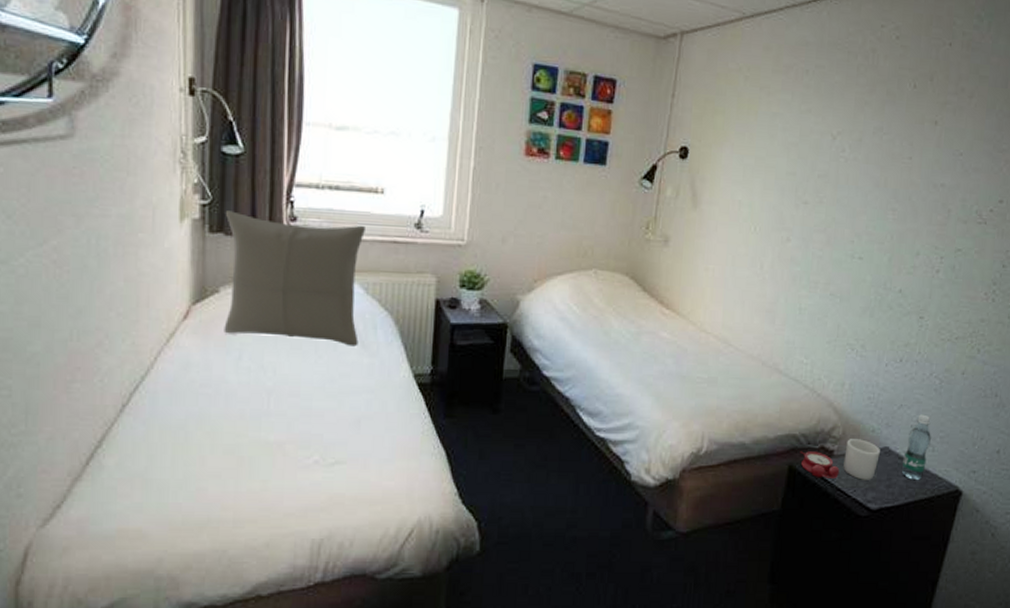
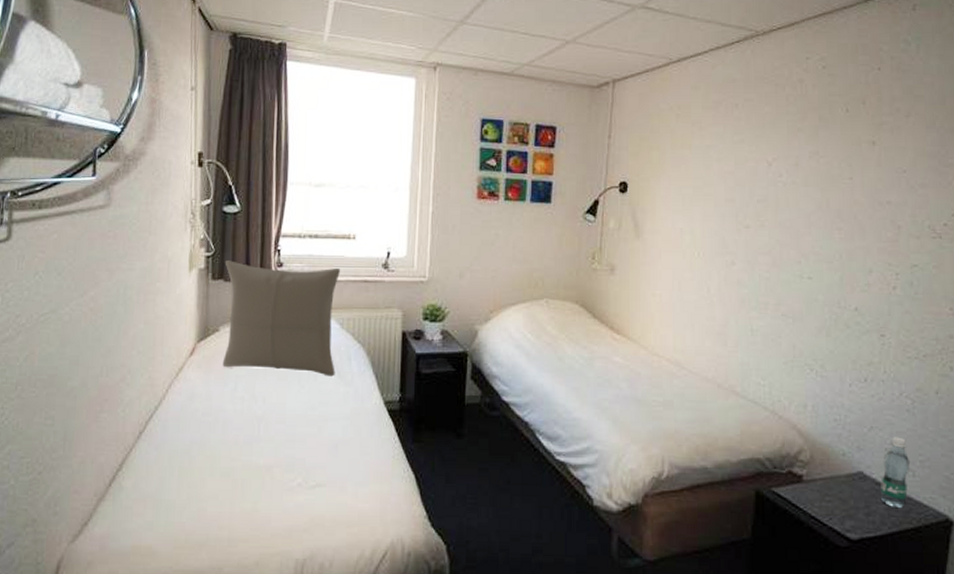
alarm clock: present [800,451,840,478] -> none [766,476,811,505]
mug: present [843,438,880,480] -> none [815,462,854,508]

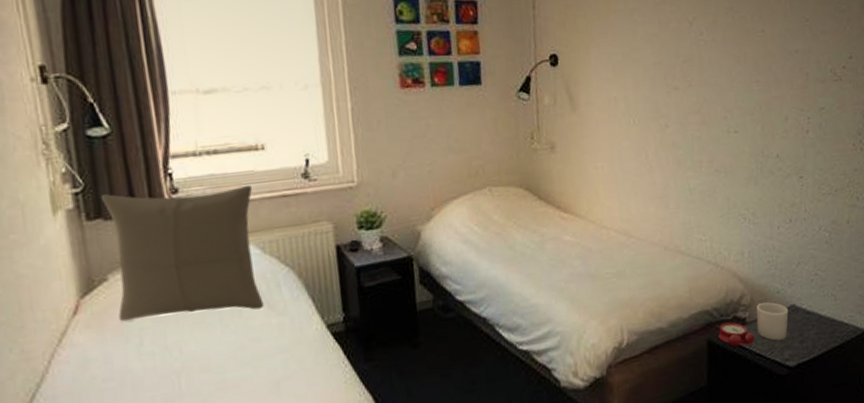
alarm clock: none [766,476,811,505] -> present [715,322,755,348]
mug: none [815,462,854,508] -> present [756,302,789,341]
bottle: present [880,436,911,509] -> none [810,267,832,332]

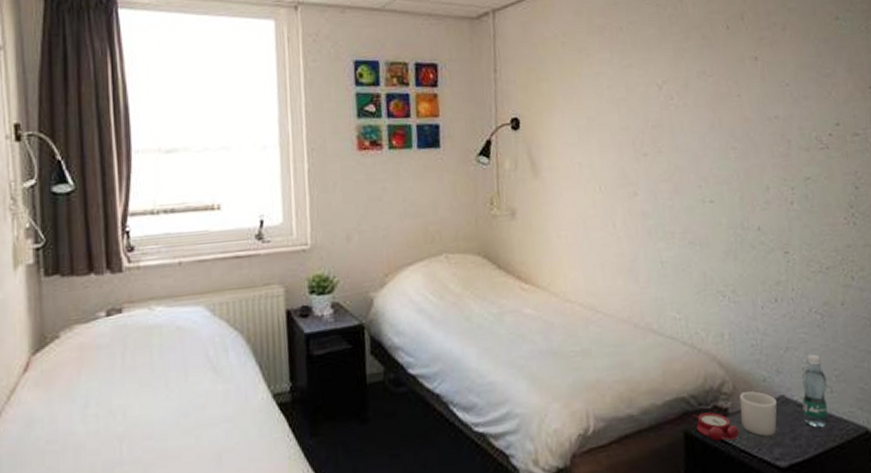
pillow: present [100,184,264,322] -> none [59,244,211,382]
bottle: none [810,267,832,332] -> present [802,354,828,429]

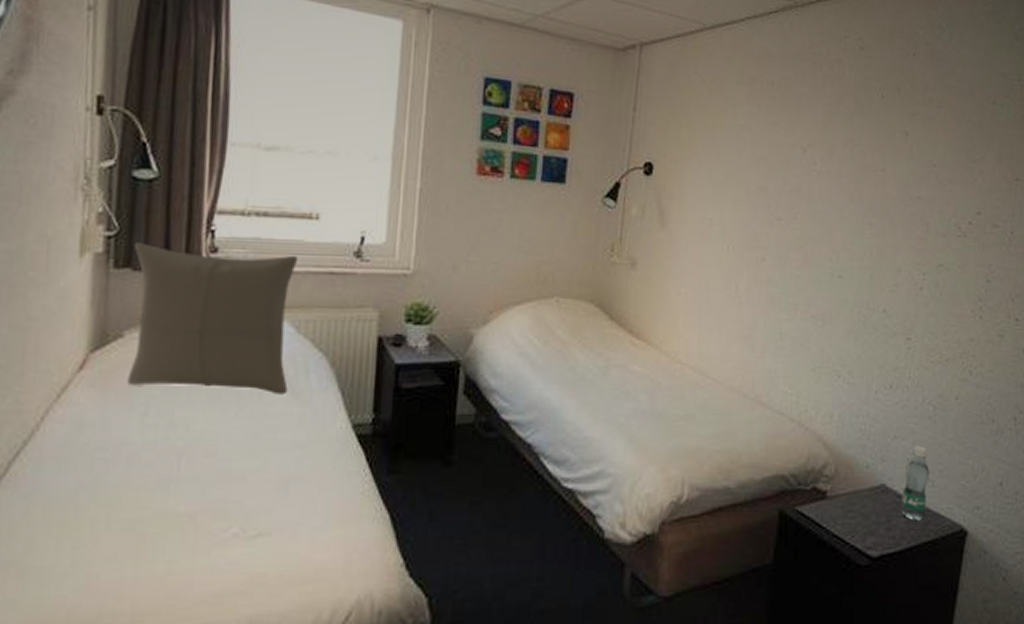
pillow: none [59,244,211,382] -> present [127,243,297,395]
alarm clock: present [692,412,739,442] -> none [790,493,834,524]
mug: present [739,391,778,437] -> none [839,475,876,524]

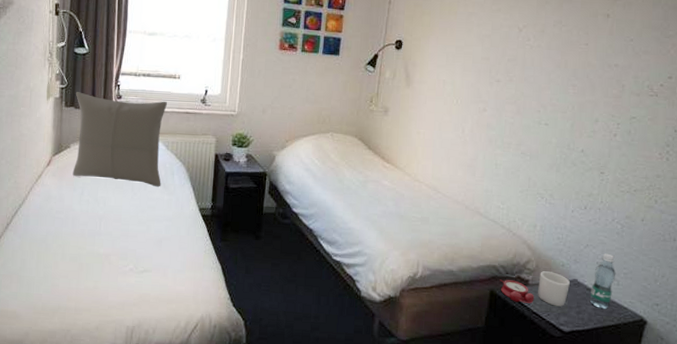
alarm clock: none [790,493,834,524] -> present [499,279,534,303]
mug: none [839,475,876,524] -> present [538,270,570,307]

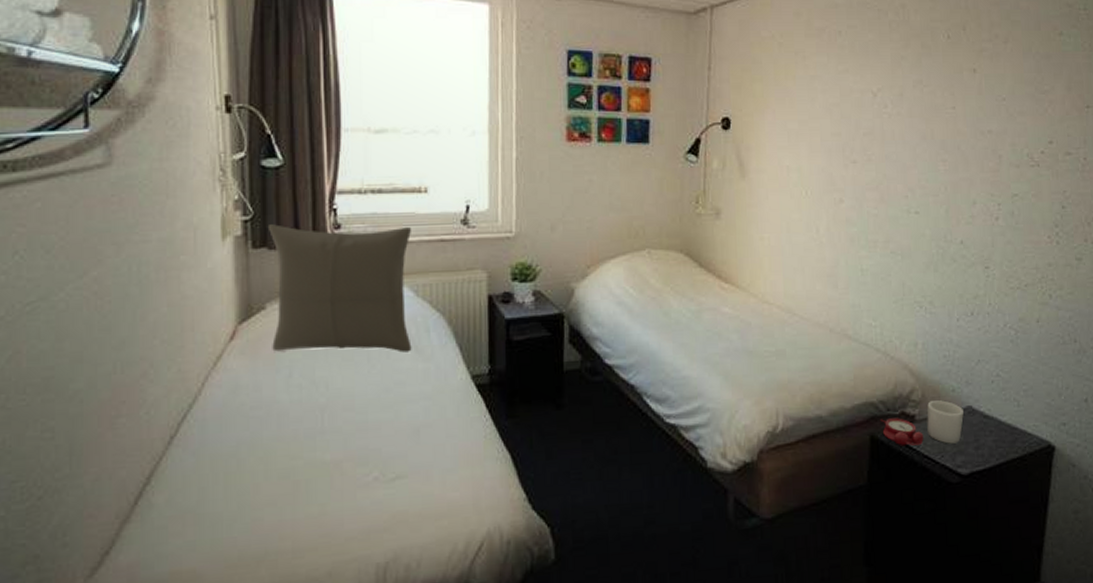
bottle: present [589,253,616,310] -> none [987,368,1015,440]

